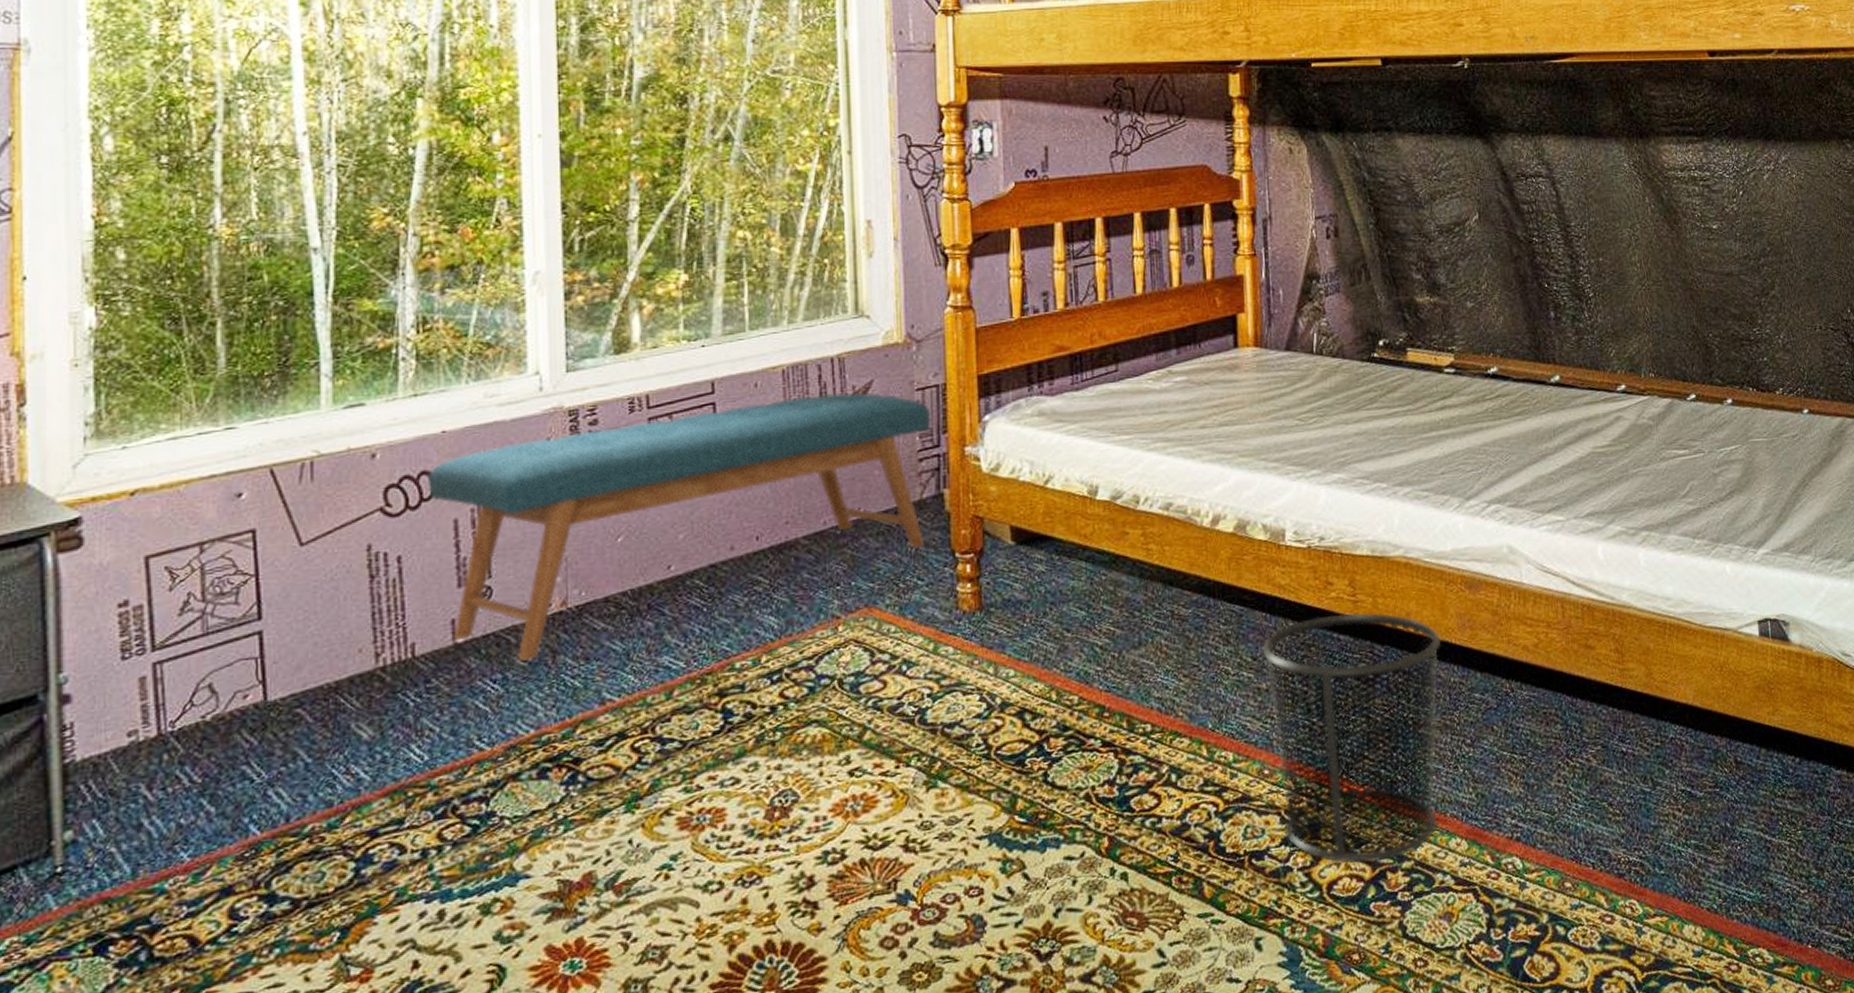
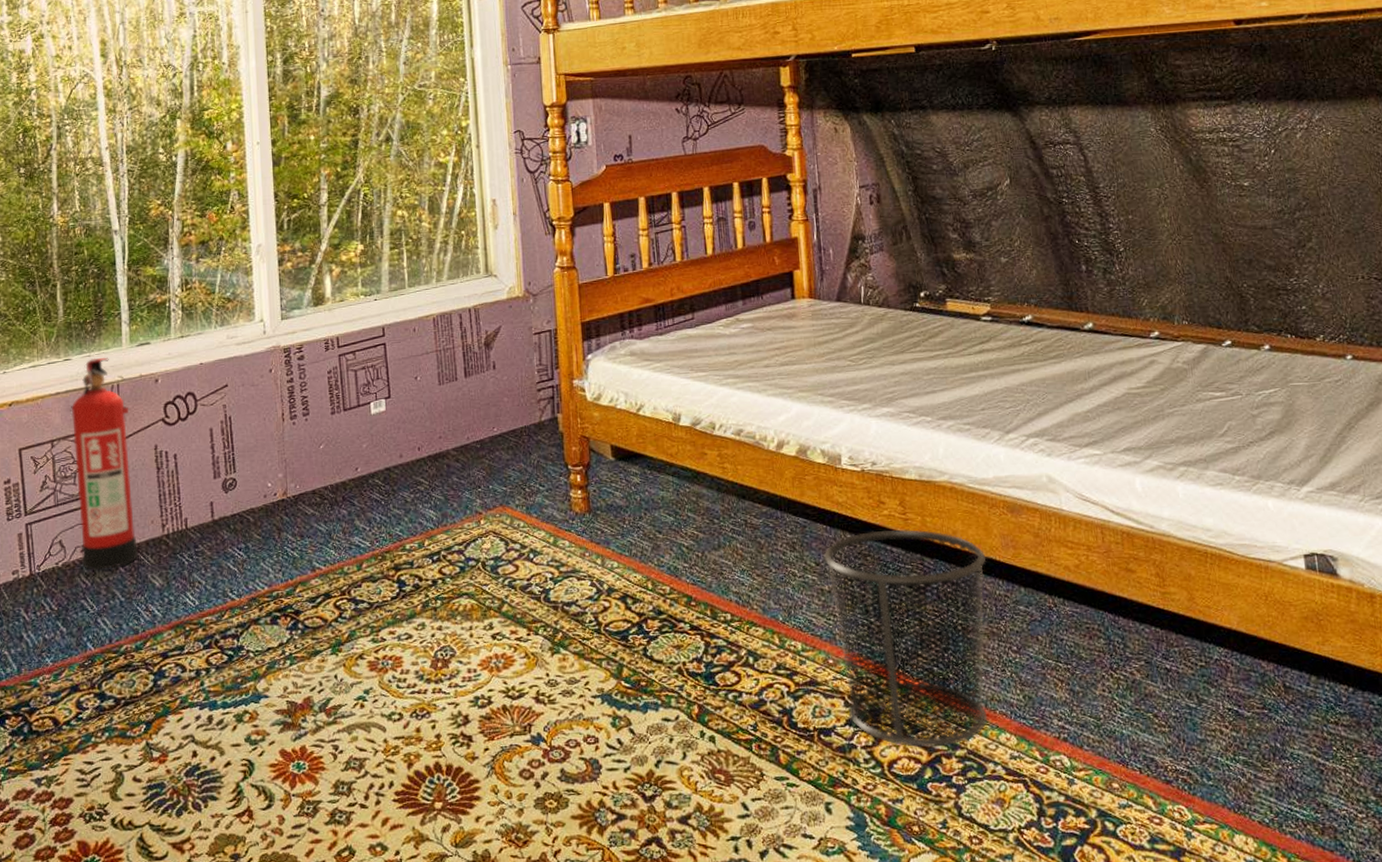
fire extinguisher: none [234,425,335,723] -> present [71,358,138,570]
bench: present [428,393,932,662] -> none [192,336,547,536]

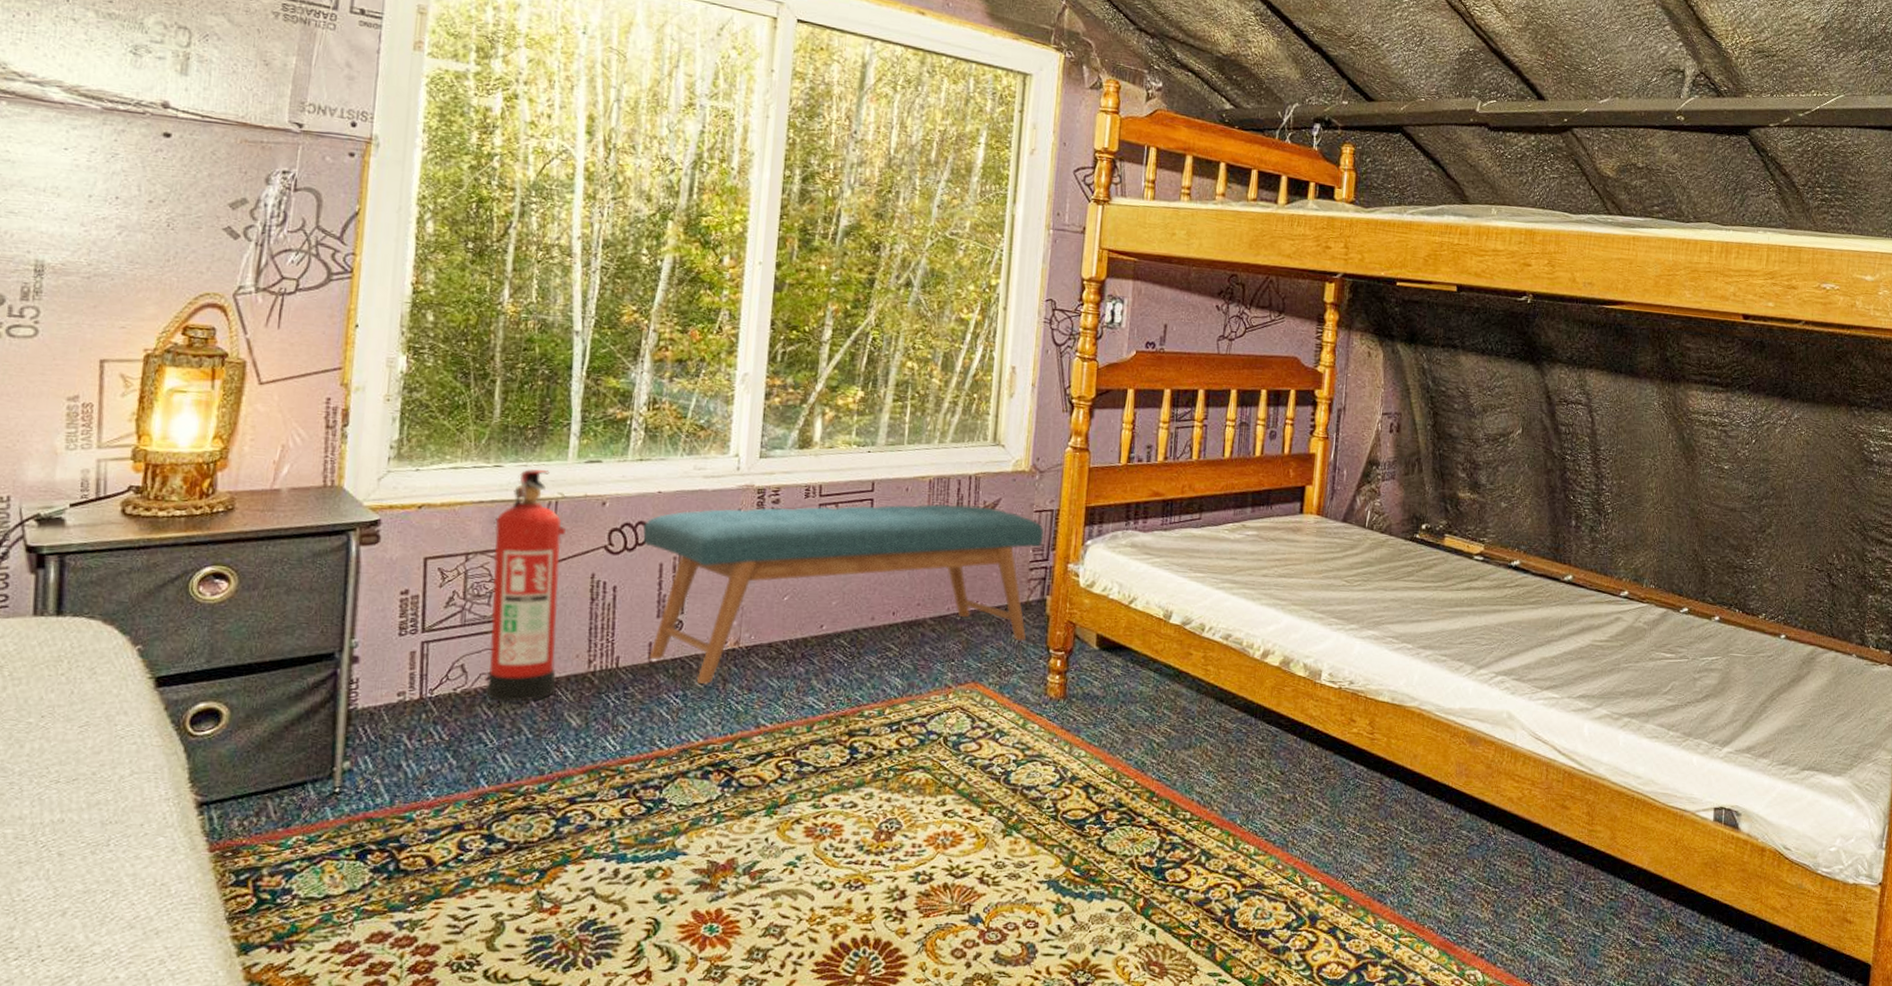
bench: none [192,336,547,536] -> present [643,504,1045,685]
waste bin: present [823,529,988,748] -> none [1288,746,1440,955]

